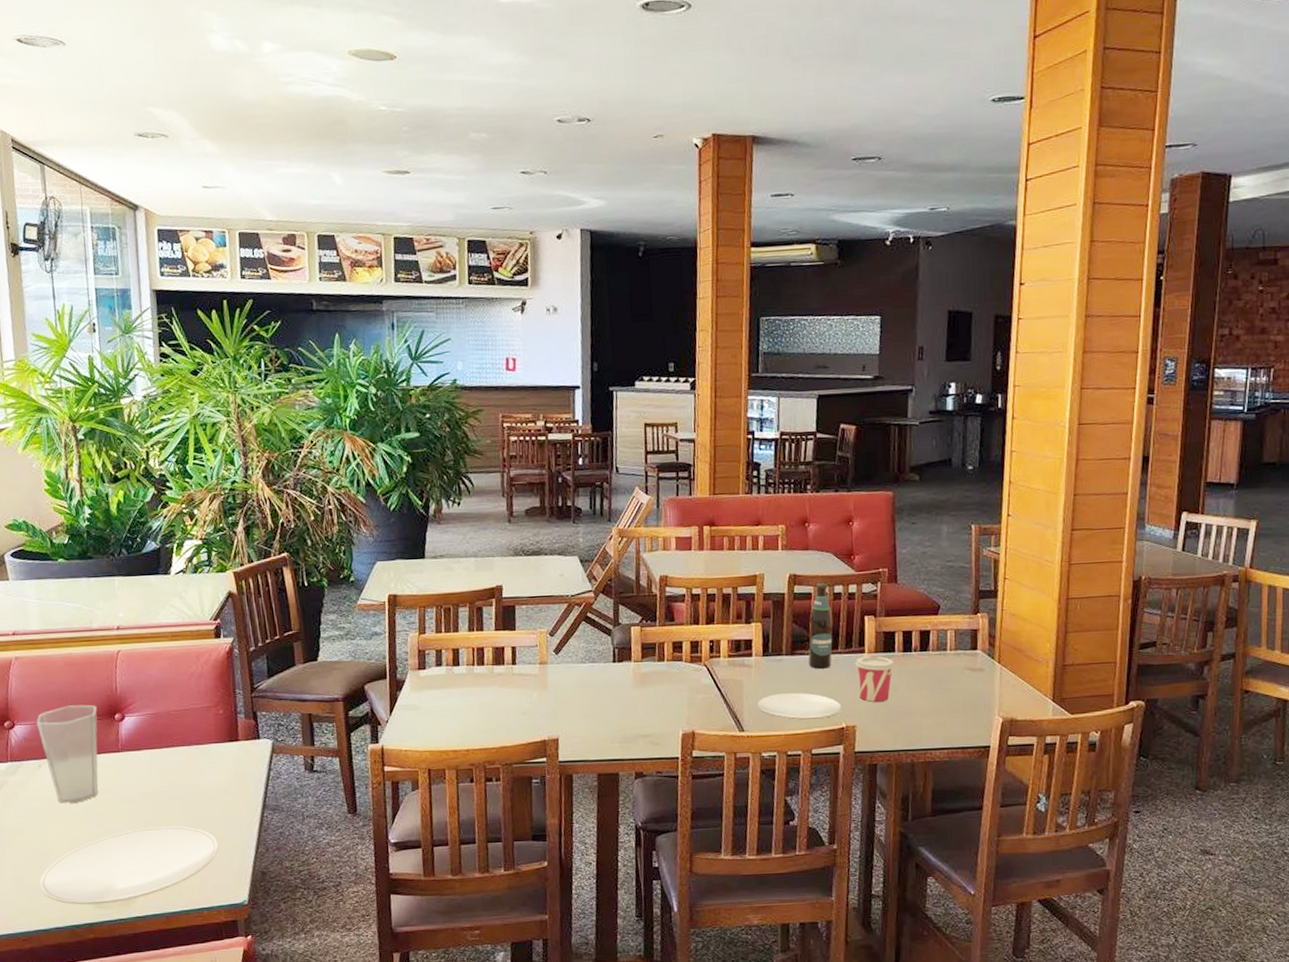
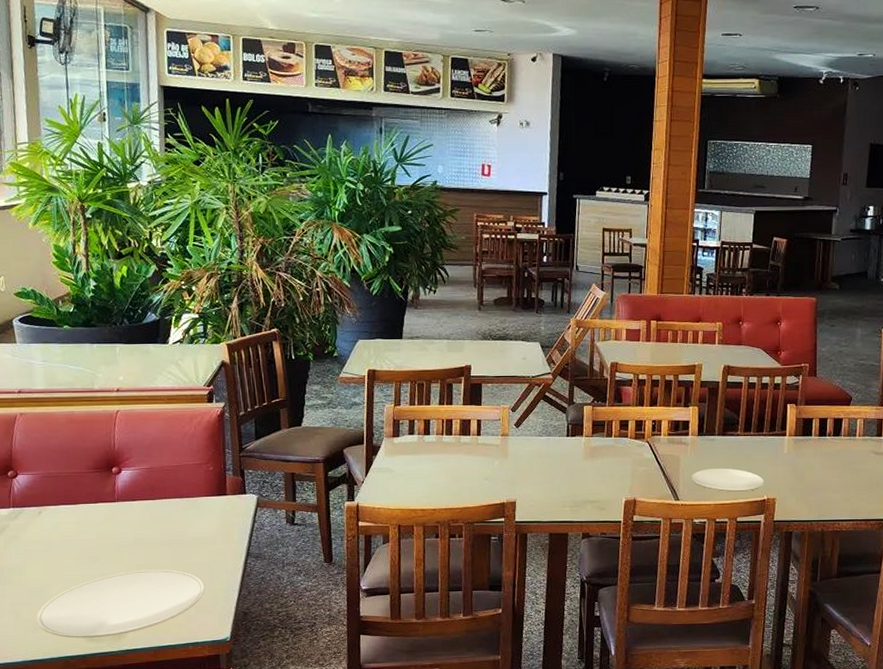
cup: present [36,704,99,803] -> none [38,458,96,546]
bottle: present [808,582,833,669] -> none [737,373,760,448]
cup: present [855,655,895,702] -> none [777,438,811,478]

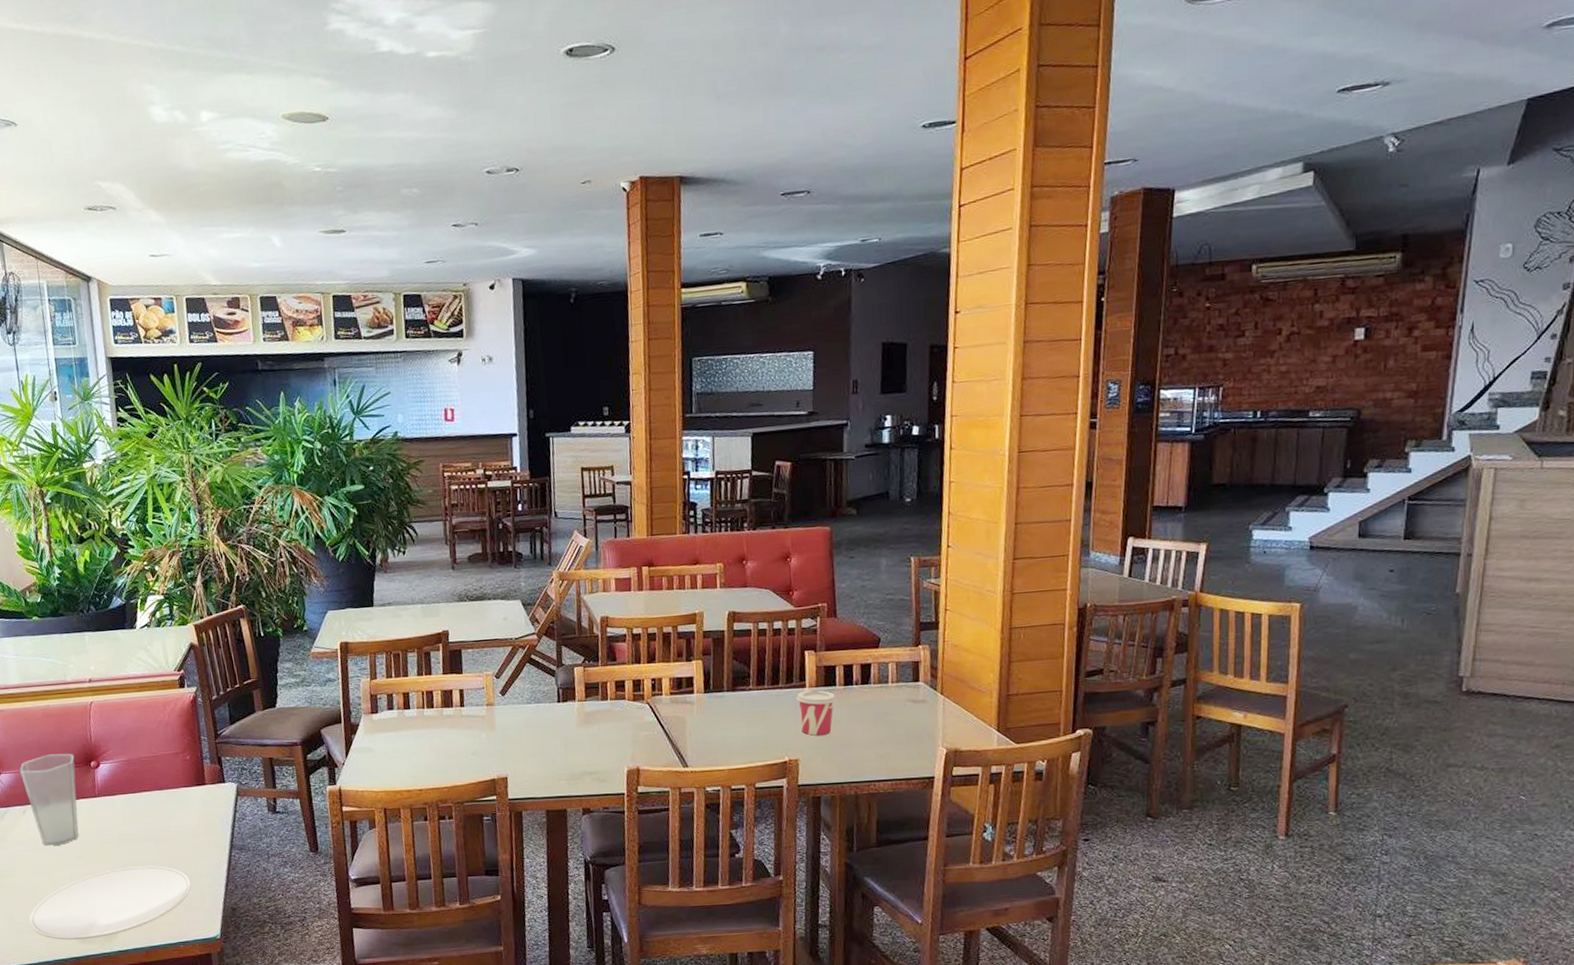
cup: none [38,458,96,546] -> present [19,753,79,846]
plate: present [692,468,764,493] -> none [700,727,784,755]
cup: none [777,438,811,478] -> present [796,690,836,736]

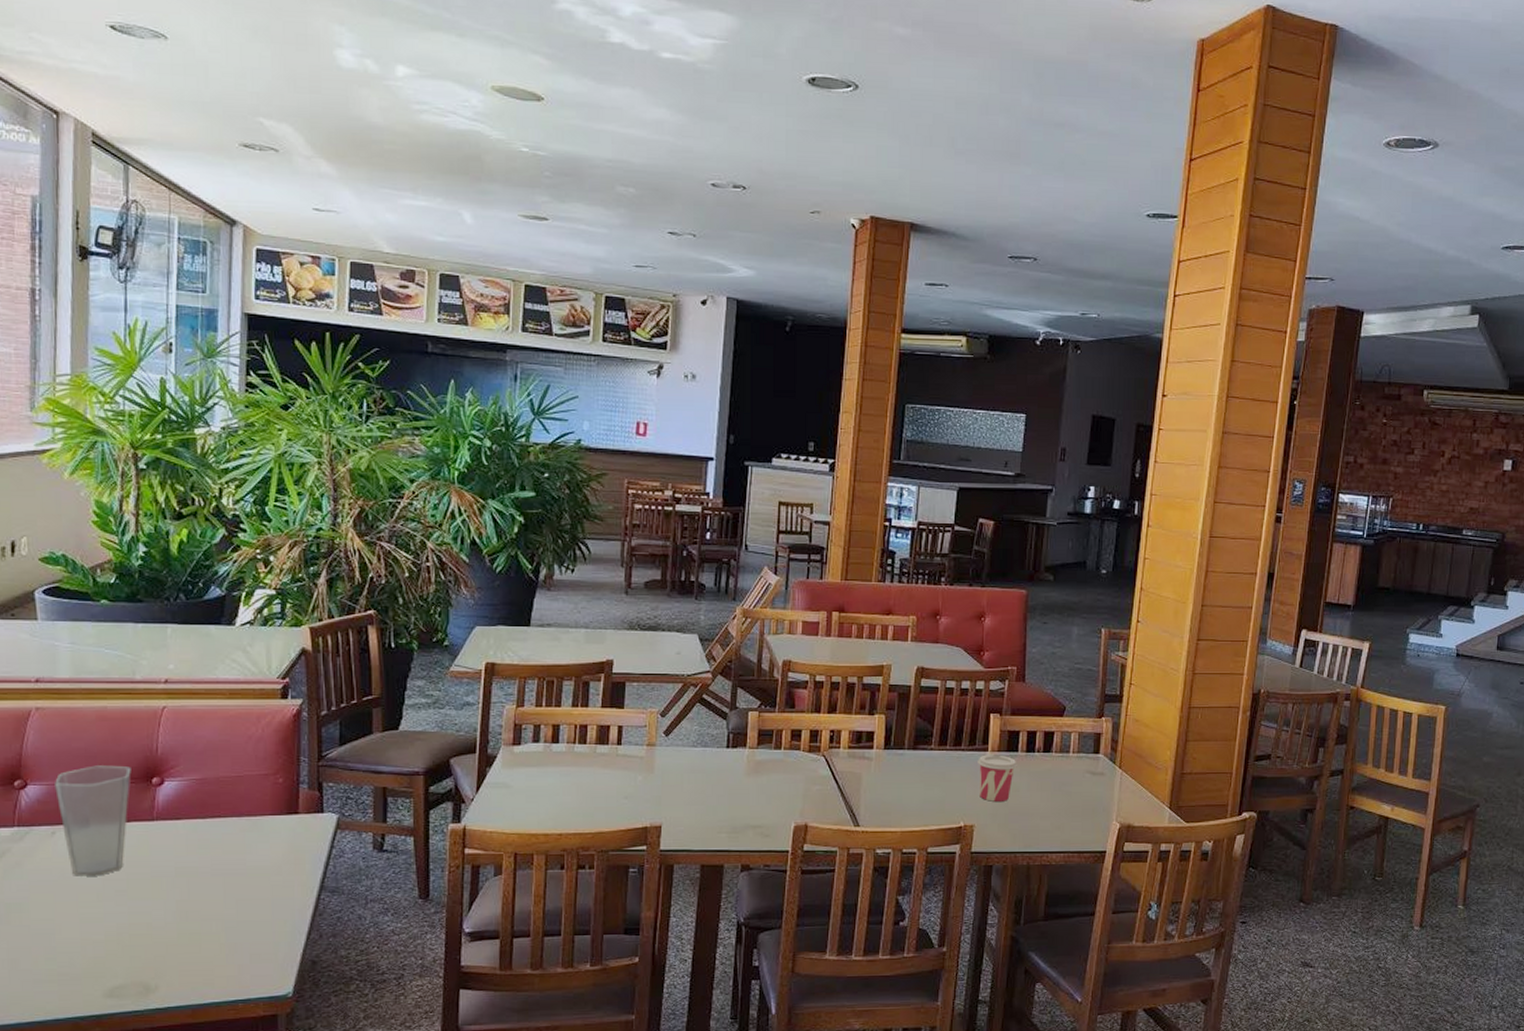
plate: present [29,865,191,940] -> none [38,906,263,994]

